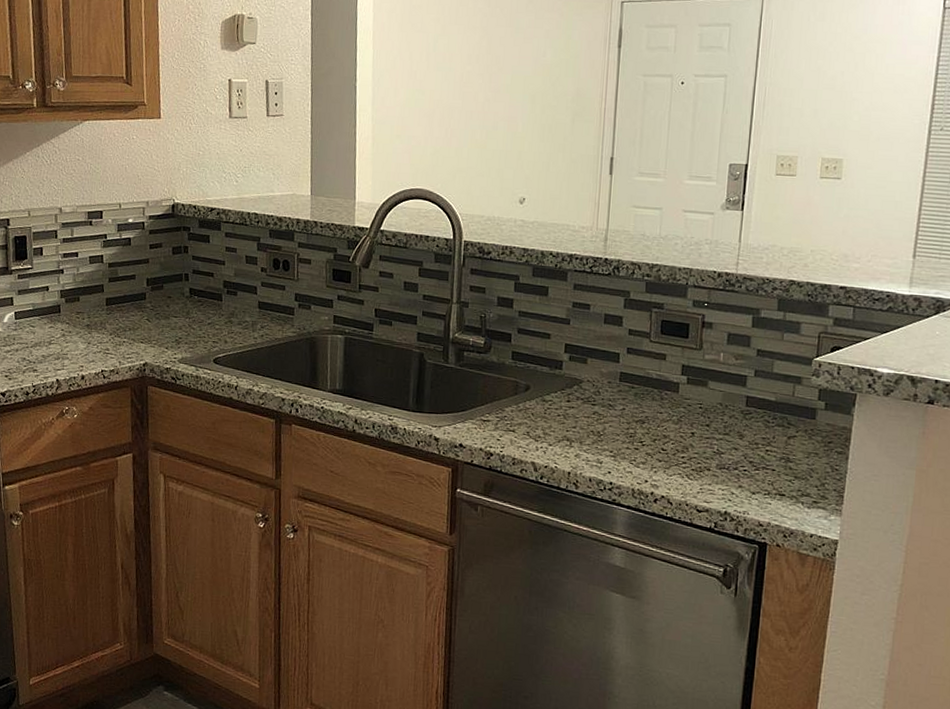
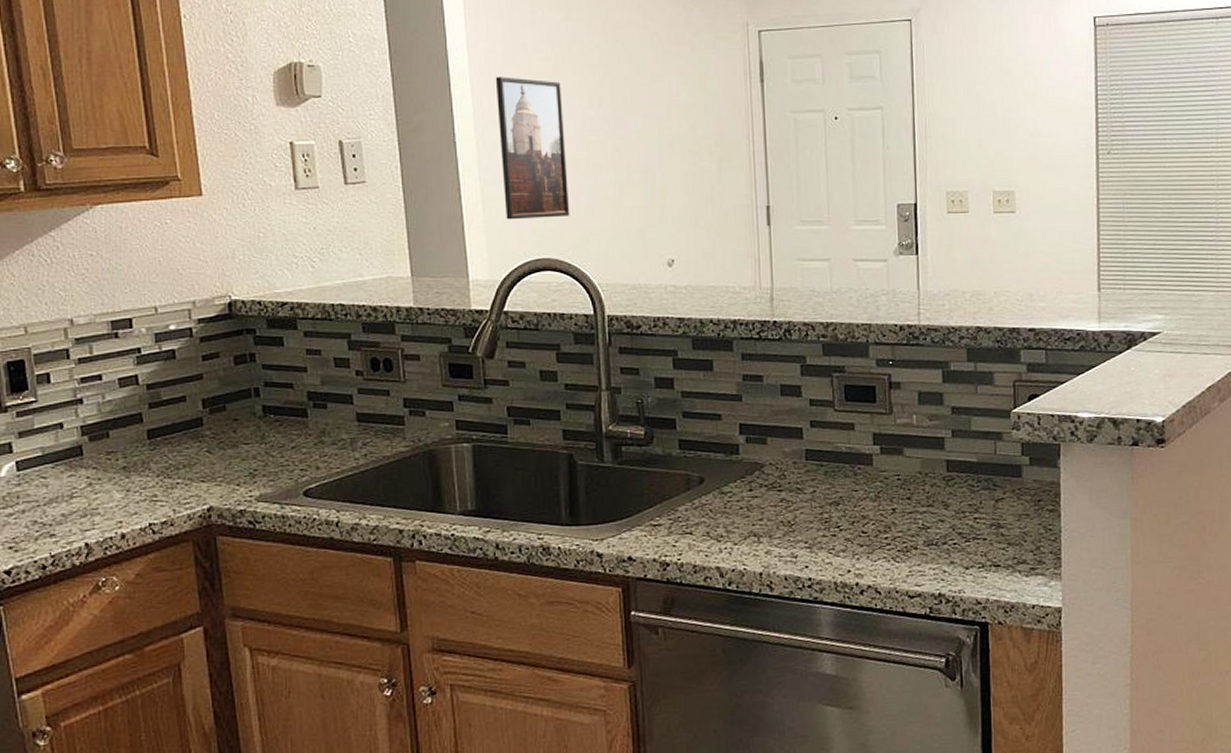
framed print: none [390,33,446,155] -> present [495,77,570,220]

